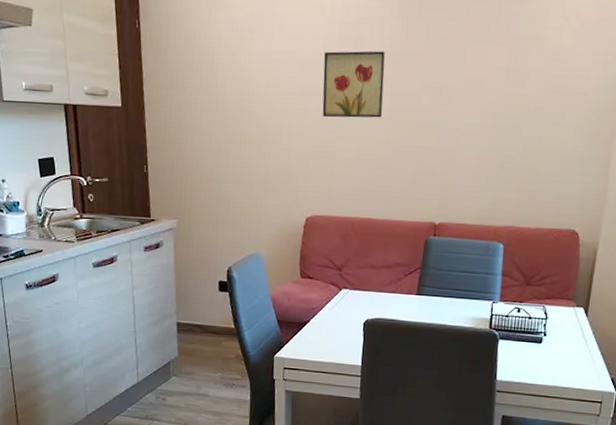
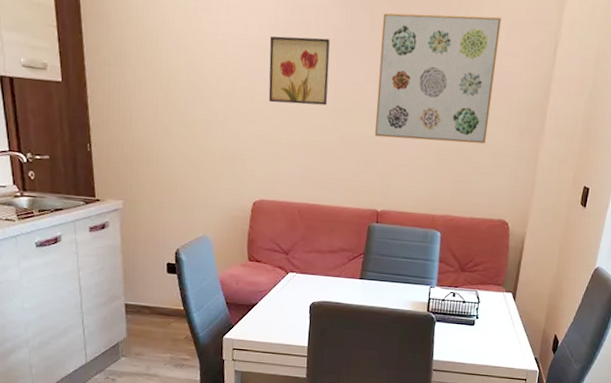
wall art: none [431,18,567,150] -> present [374,13,501,144]

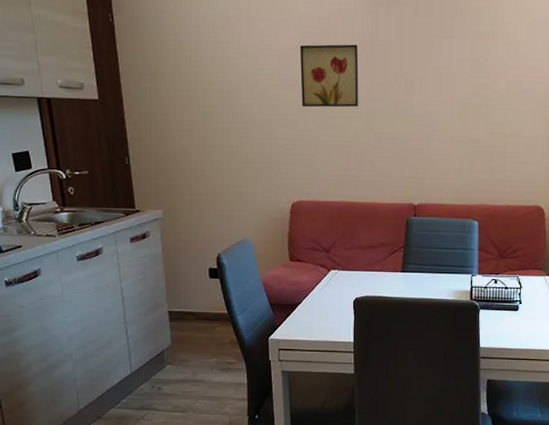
wall art: present [374,13,501,144] -> none [406,15,521,135]

